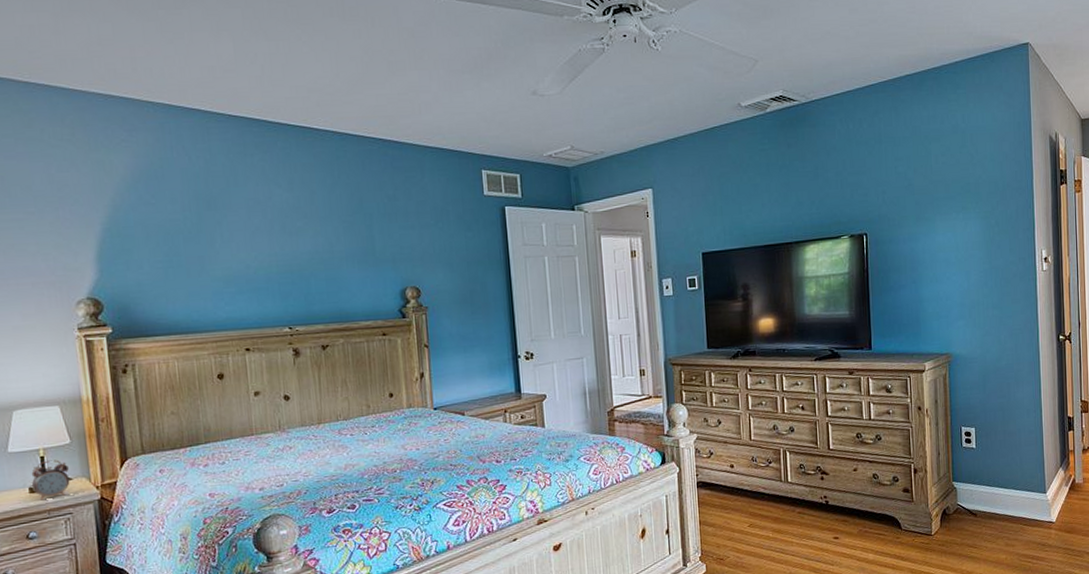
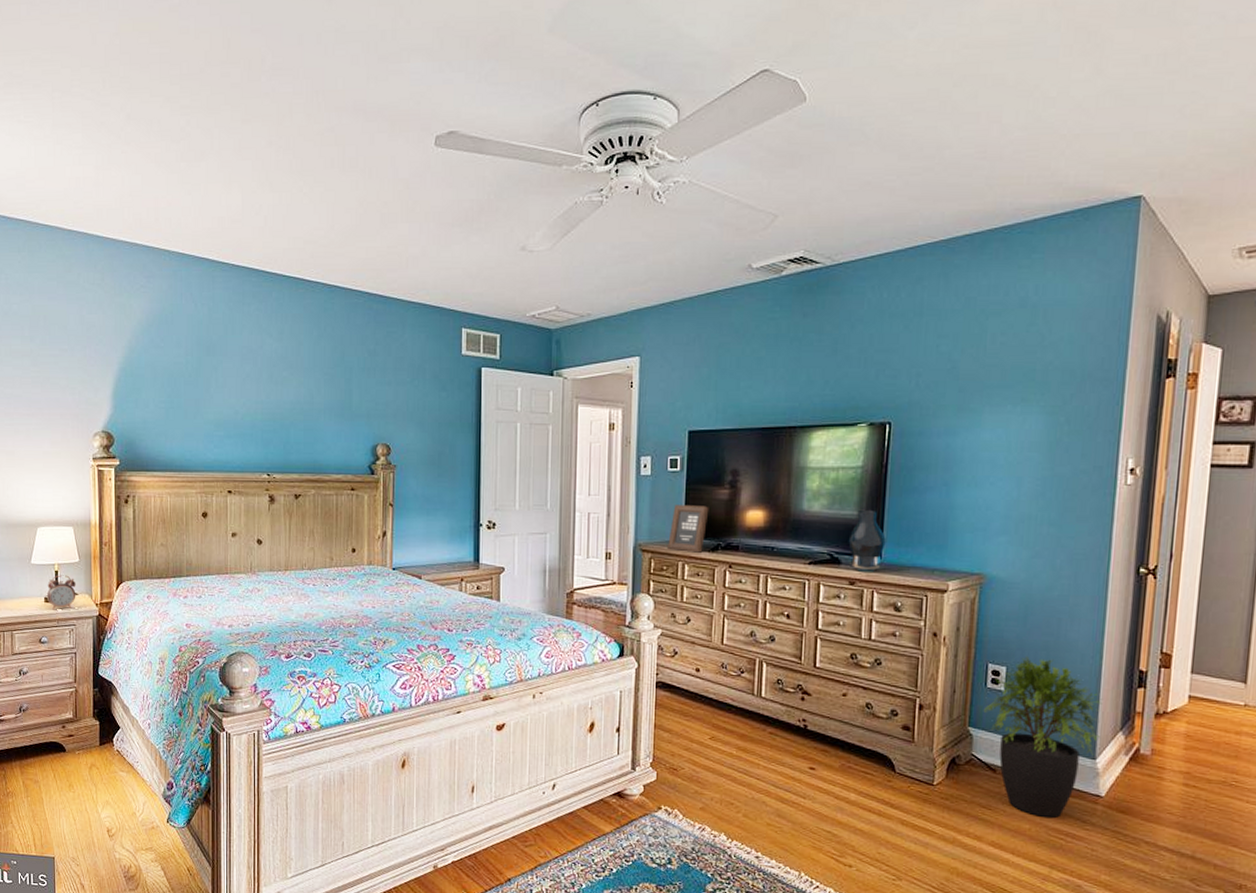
picture frame: none [694,318,727,361] -> present [668,505,709,553]
vase: none [844,308,874,364] -> present [848,509,886,574]
potted plant: none [962,417,1047,547] -> present [983,656,1103,818]

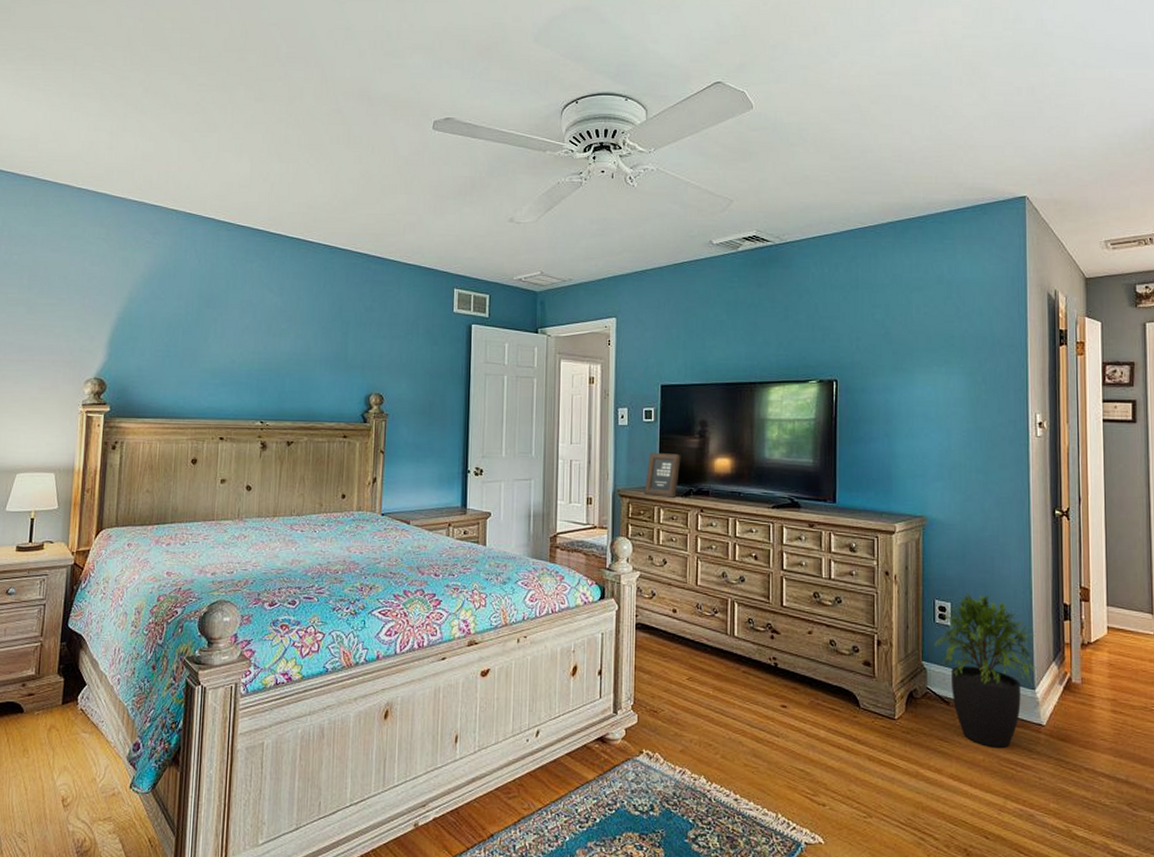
alarm clock: present [46,575,76,610] -> none [18,522,52,559]
vase: present [848,509,886,574] -> none [806,457,839,517]

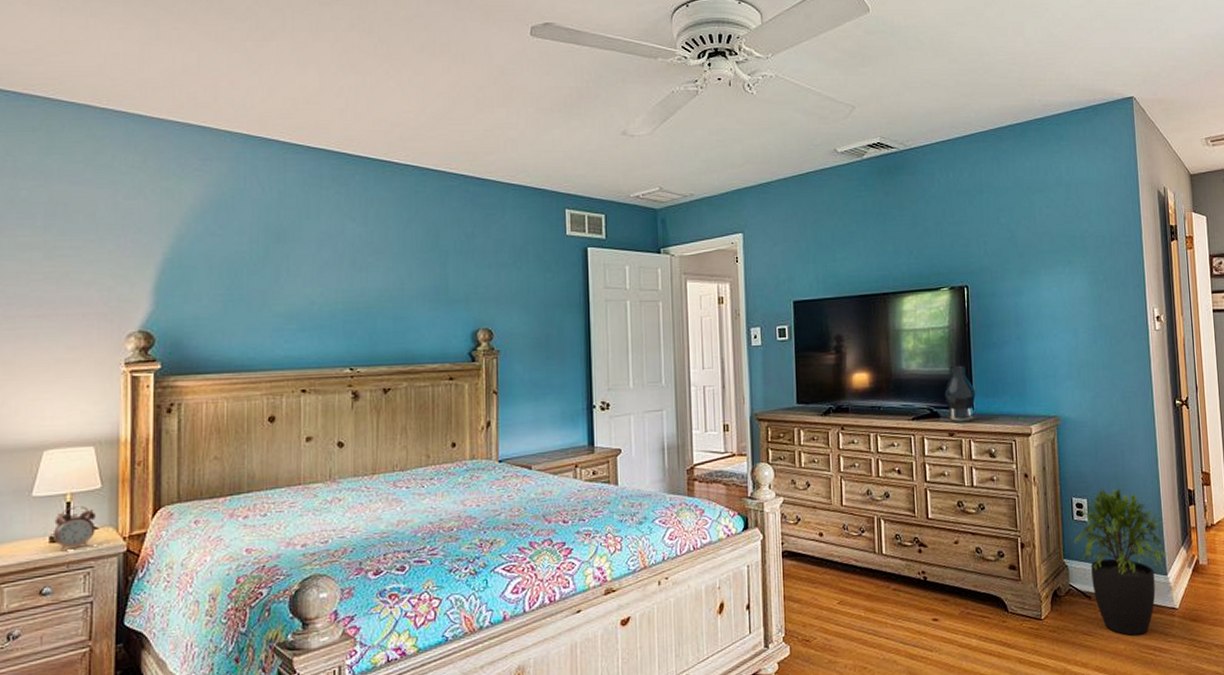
alarm clock: none [18,522,52,559] -> present [52,506,96,552]
picture frame: present [644,453,681,498] -> none [782,371,819,418]
vase: none [806,457,839,517] -> present [944,365,976,425]

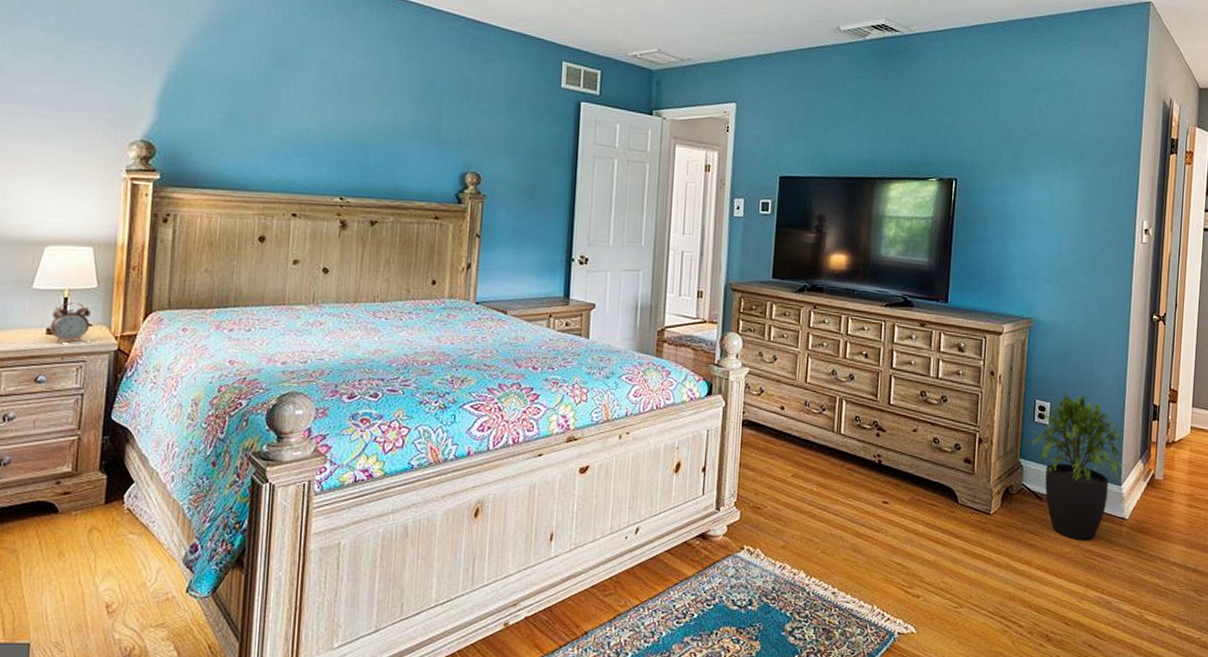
vase: present [944,365,976,425] -> none [919,257,952,316]

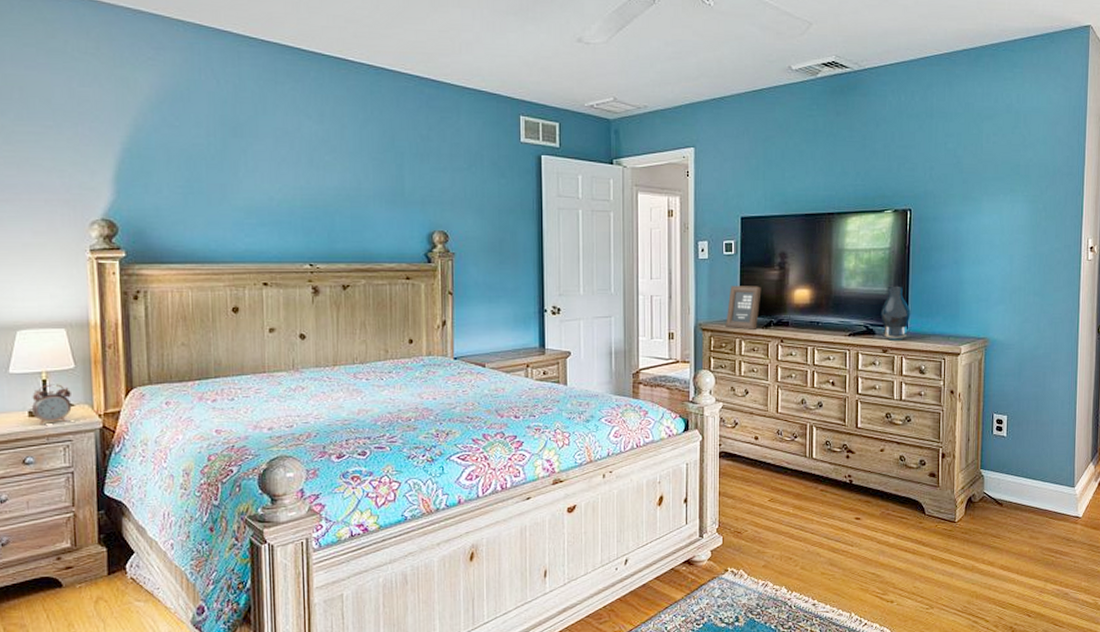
picture frame: none [757,246,797,293] -> present [726,286,762,329]
vase: none [919,257,952,316] -> present [880,286,911,342]
potted plant: present [1032,393,1126,540] -> none [991,406,1078,539]

